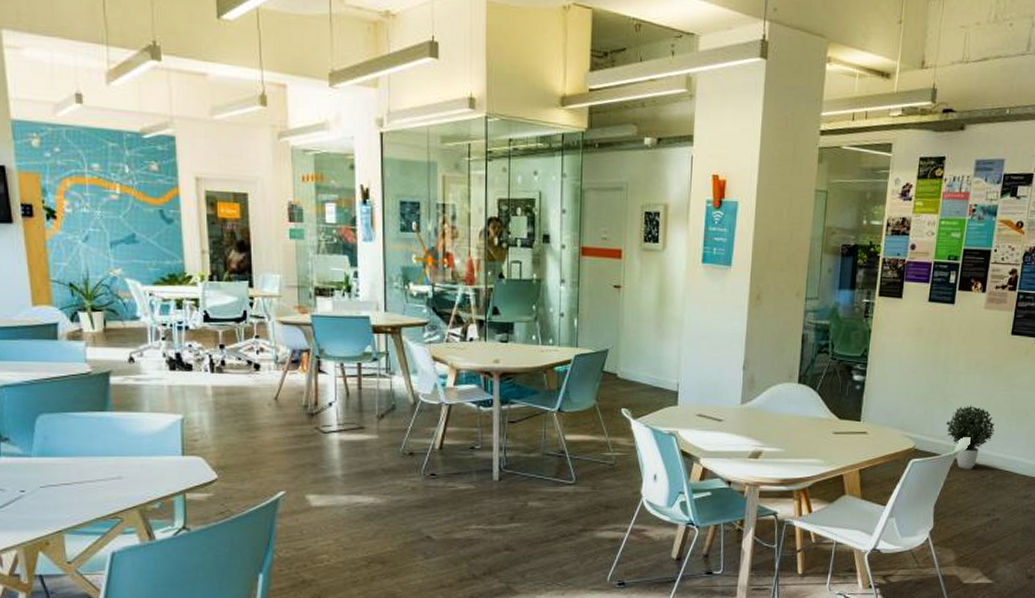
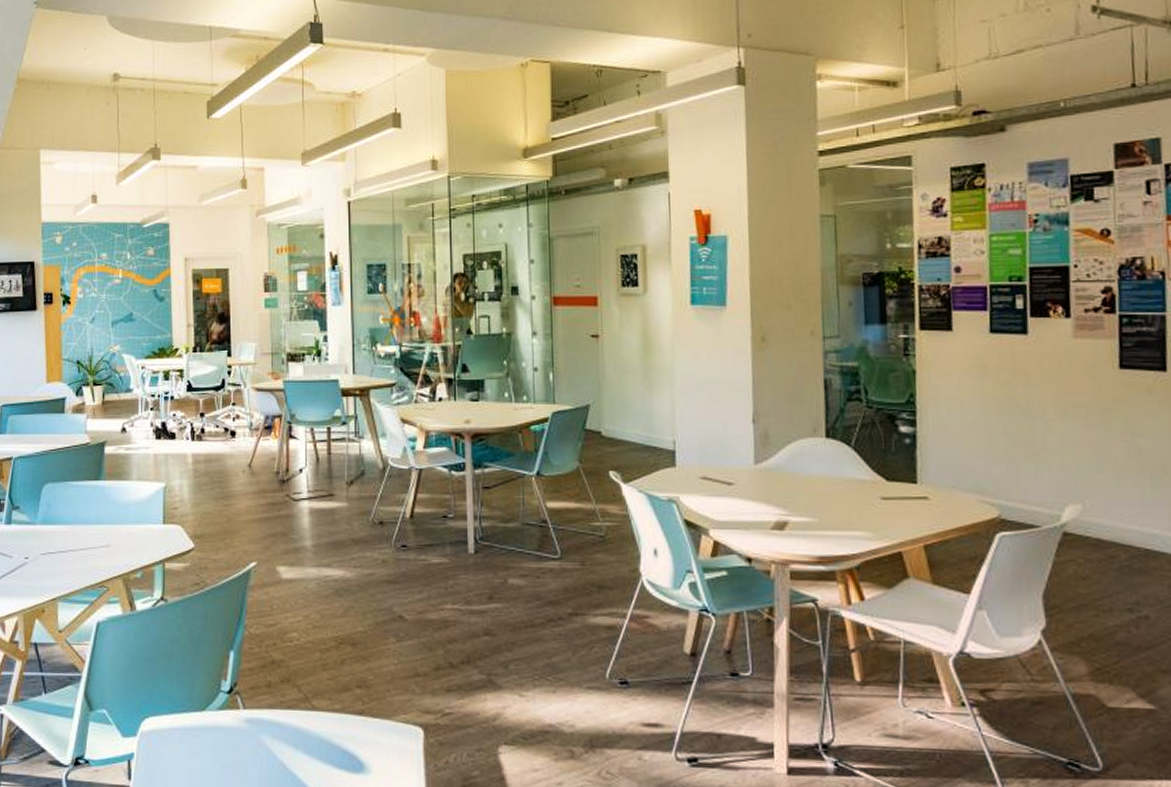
potted plant: present [946,405,995,469] -> none [1042,461,1118,546]

